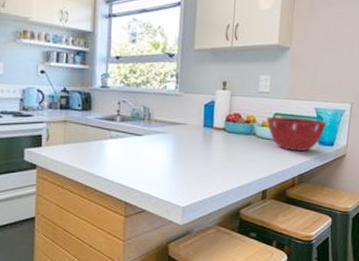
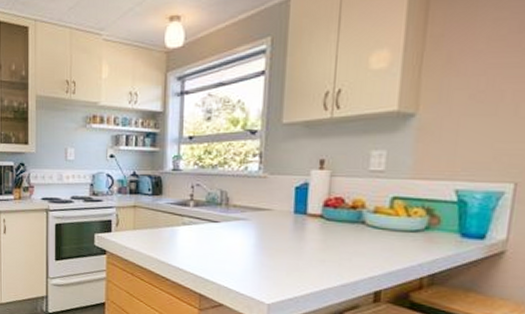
mixing bowl: present [266,116,328,151] -> none [380,201,475,245]

